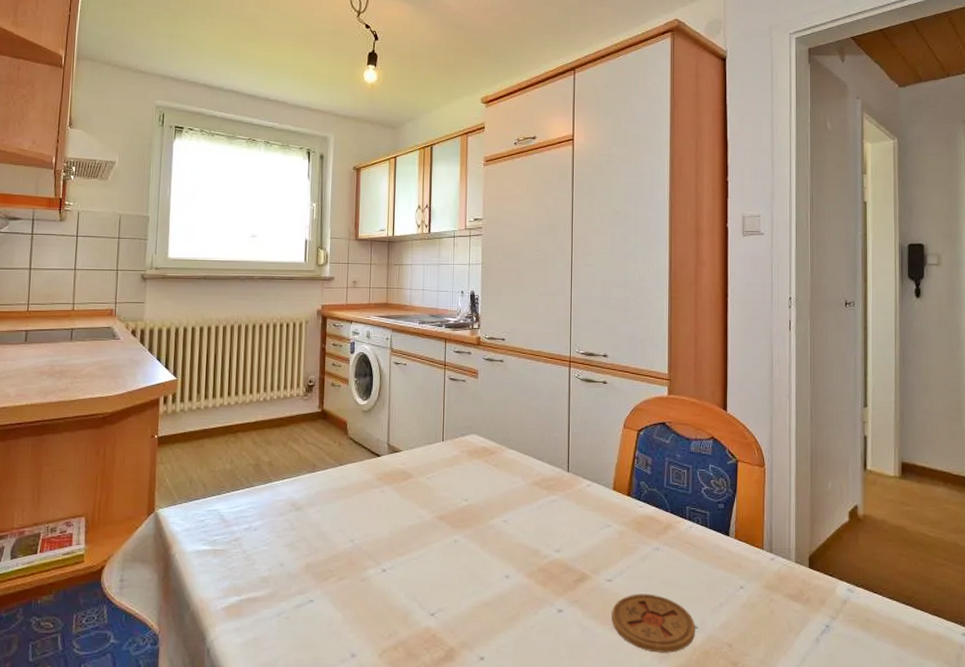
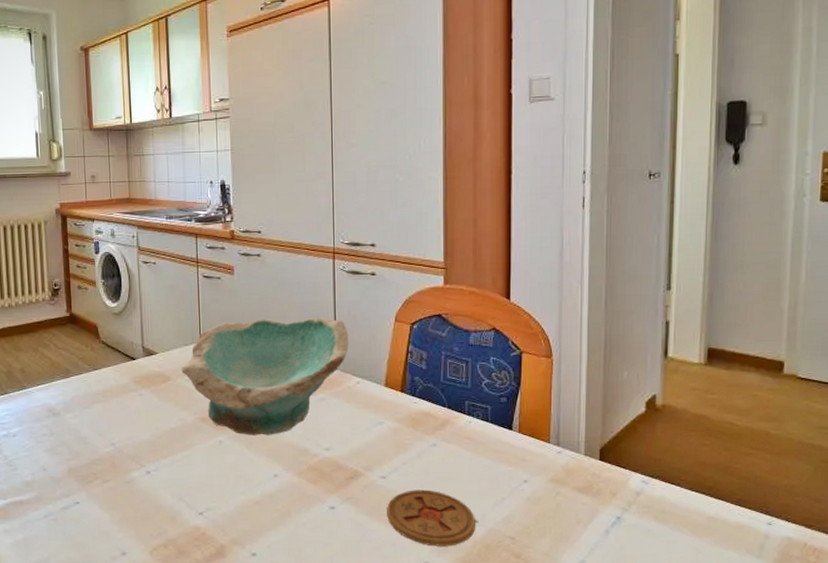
bowl: none [423,421,581,535] -> present [181,317,349,435]

